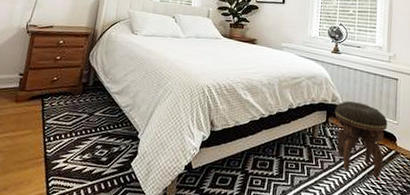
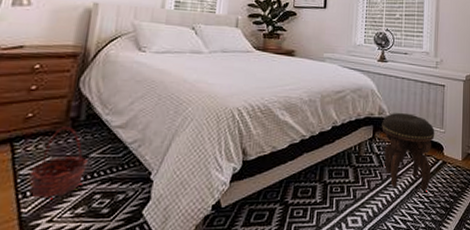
basket: none [53,89,93,144] -> present [29,126,88,198]

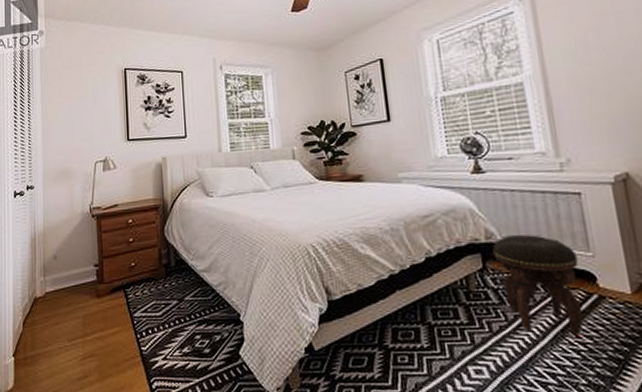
basket: present [29,126,88,198] -> none [142,273,184,338]

